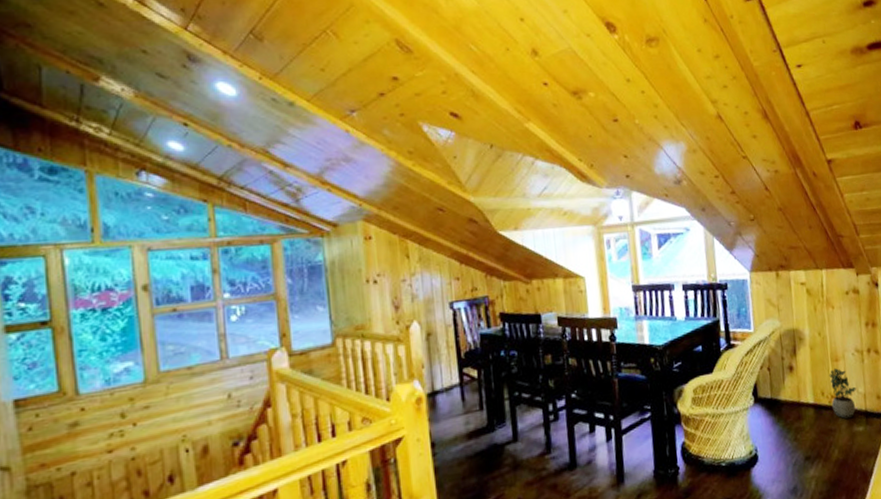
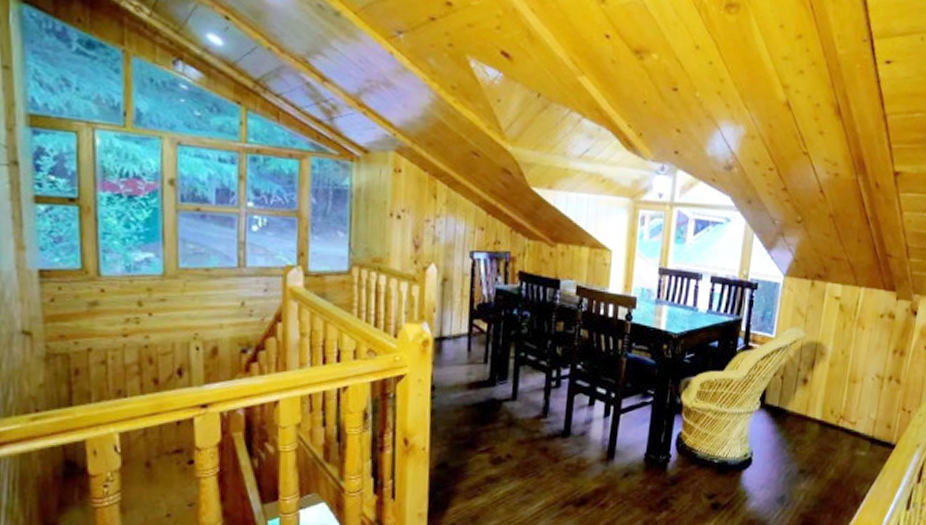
potted plant: present [829,368,856,419] -> none [838,390,868,441]

